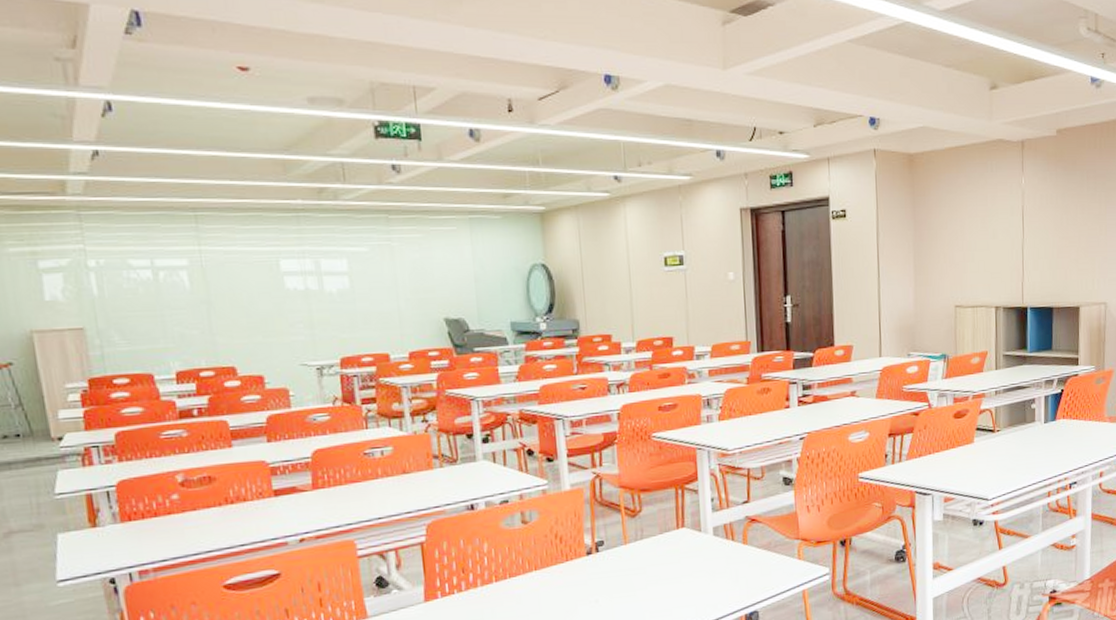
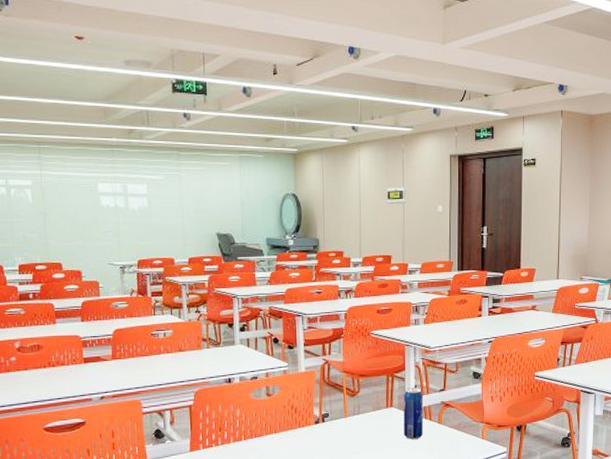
beverage can: none [697,501,725,566] -> present [403,387,424,439]

